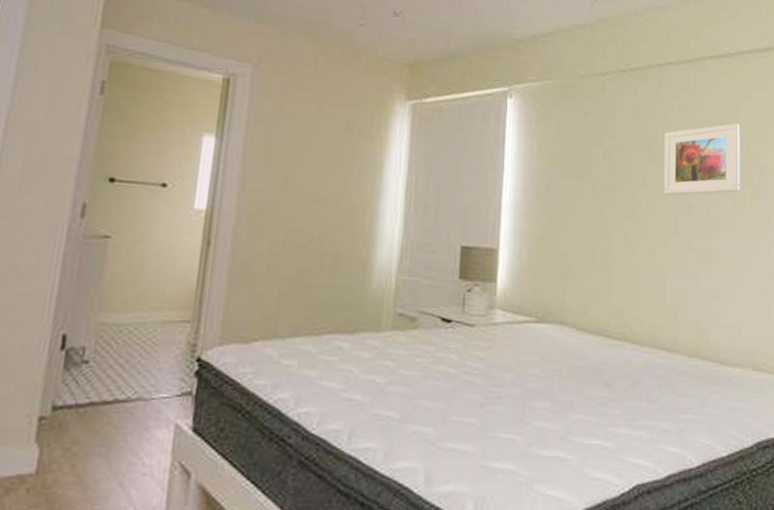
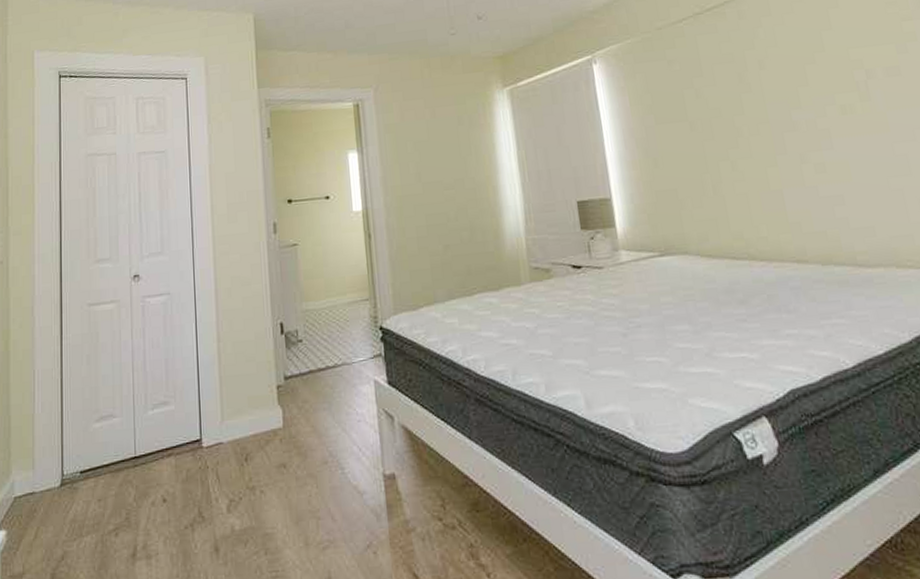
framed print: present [664,123,740,196] -> none [753,34,847,118]

